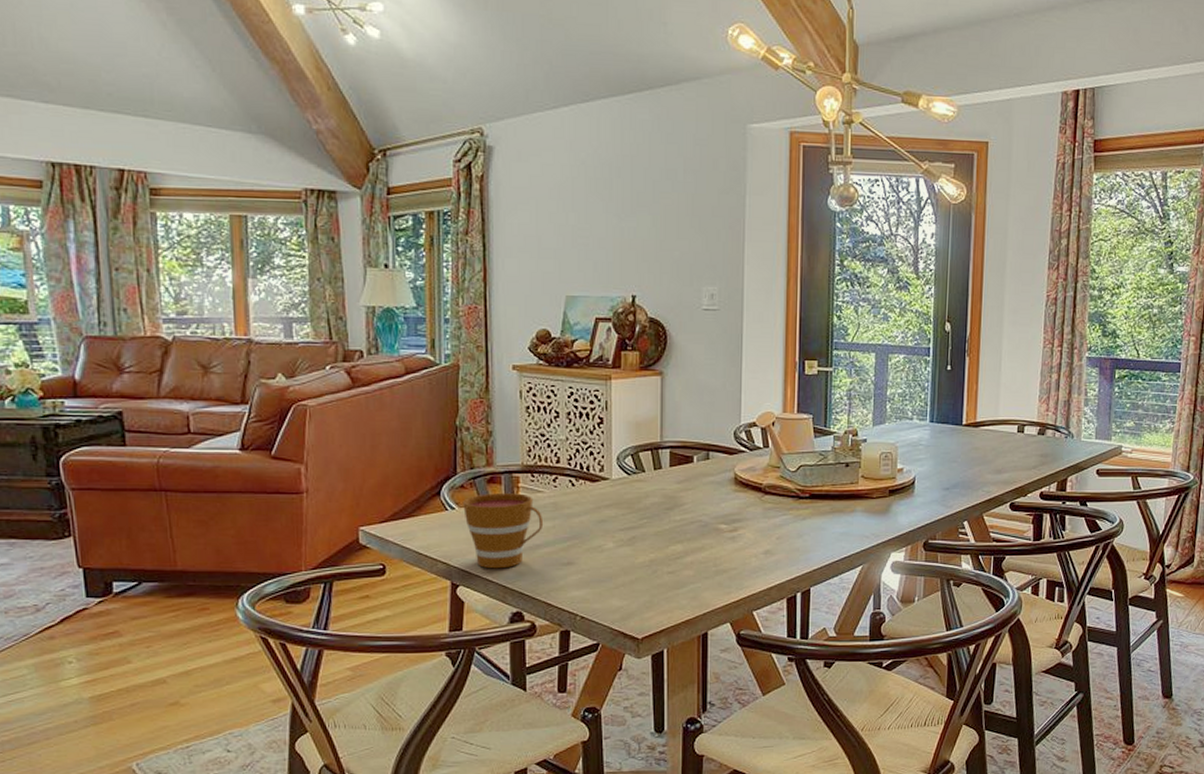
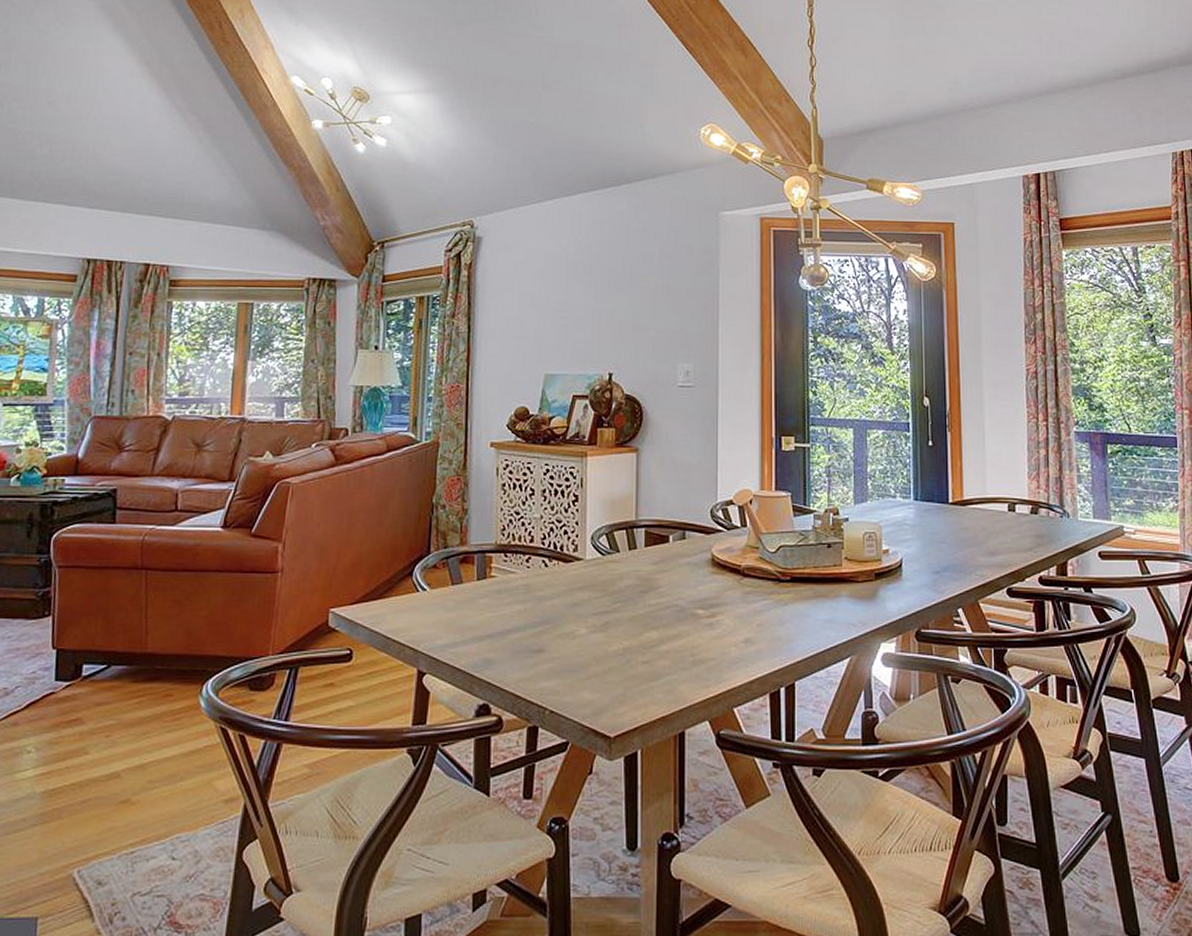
cup: present [462,493,544,569] -> none [433,574,515,656]

